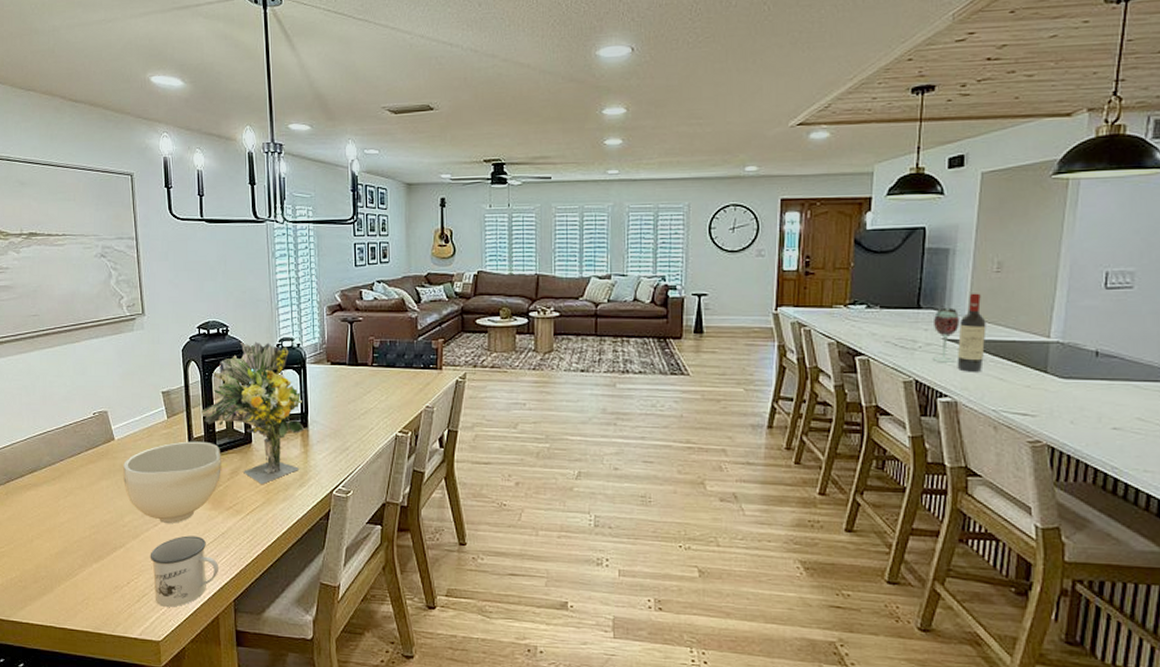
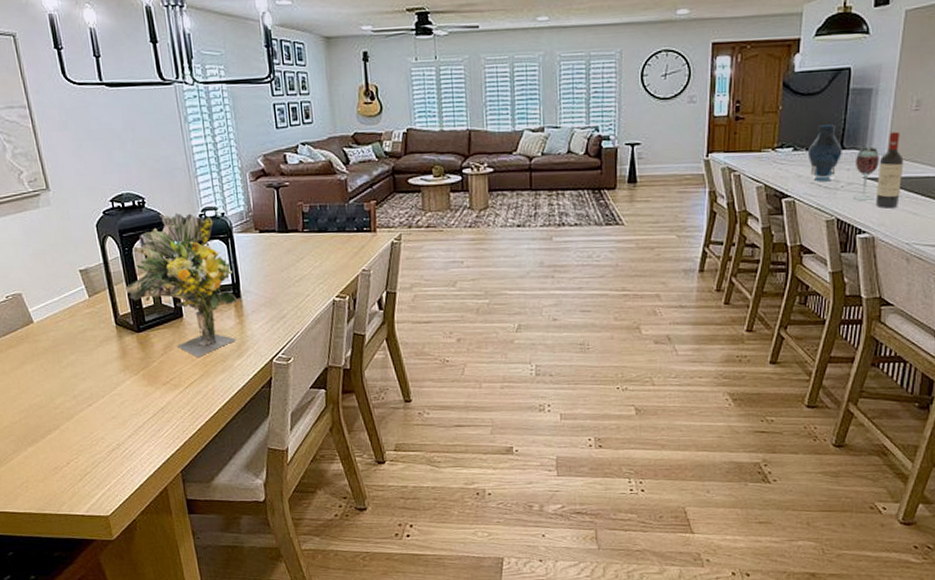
bowl: present [122,441,221,523] -> none [46,318,154,402]
mug: present [150,535,218,607] -> none [87,412,162,483]
vase: none [881,283,919,341] -> present [807,124,842,182]

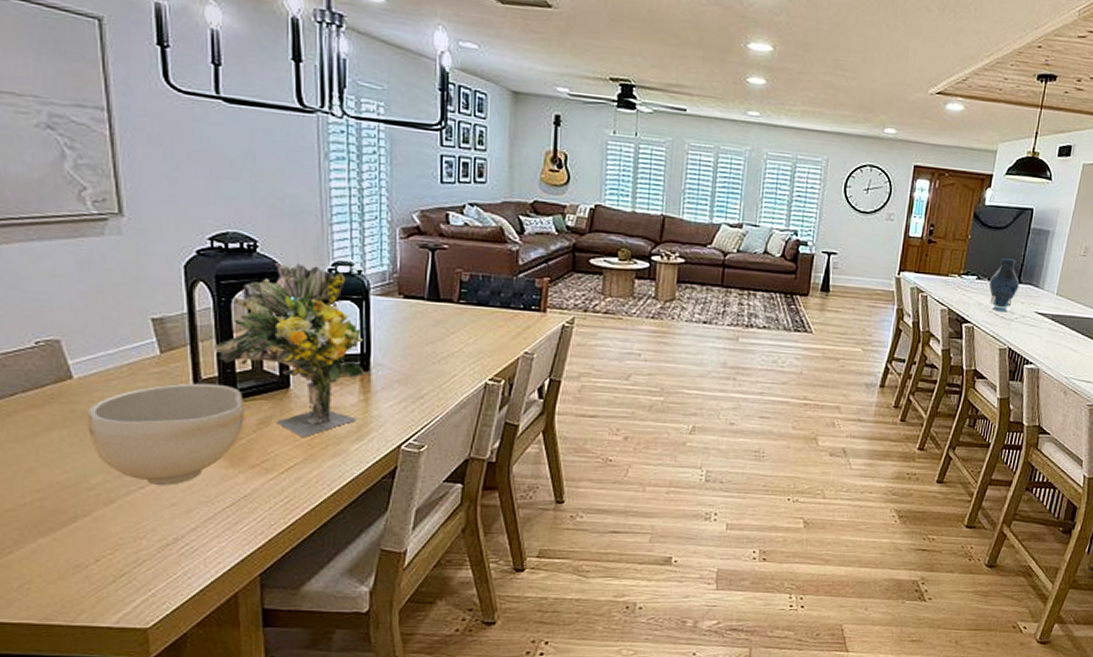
bowl: none [46,318,154,402] -> present [86,383,244,485]
wineglass: present [854,147,879,201] -> none [1025,283,1050,334]
wine bottle: present [875,131,904,209] -> none [1042,273,1070,343]

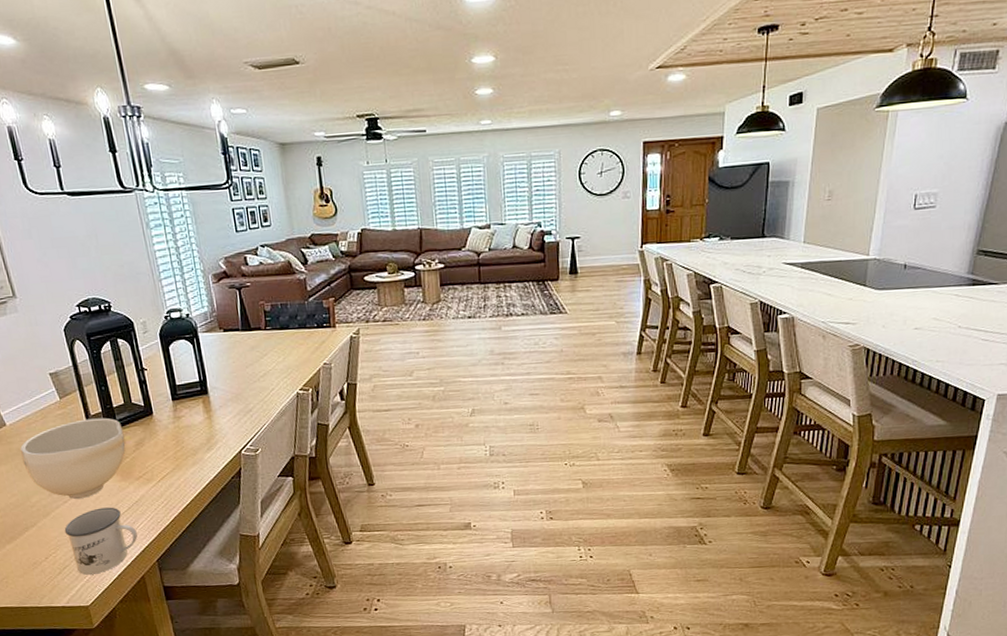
mug: none [132,500,238,587] -> present [64,507,138,575]
bouquet: present [213,262,365,437] -> none [94,315,206,452]
vase: present [988,258,1020,312] -> none [732,215,763,268]

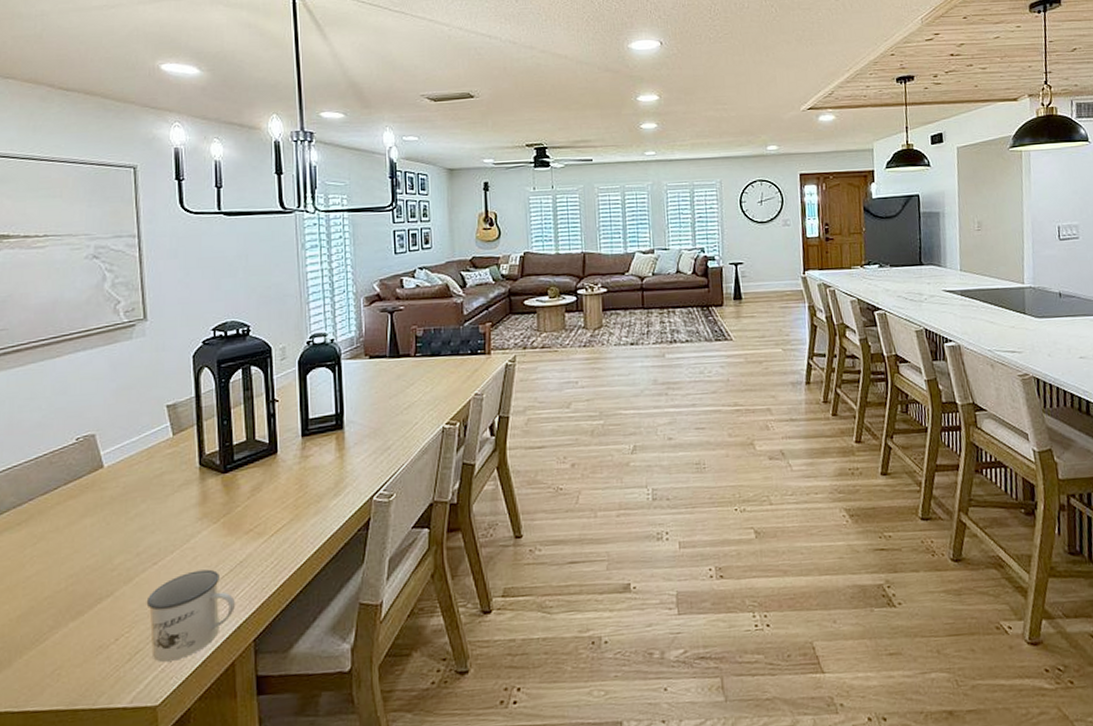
bowl: present [20,417,126,499] -> none [113,457,240,559]

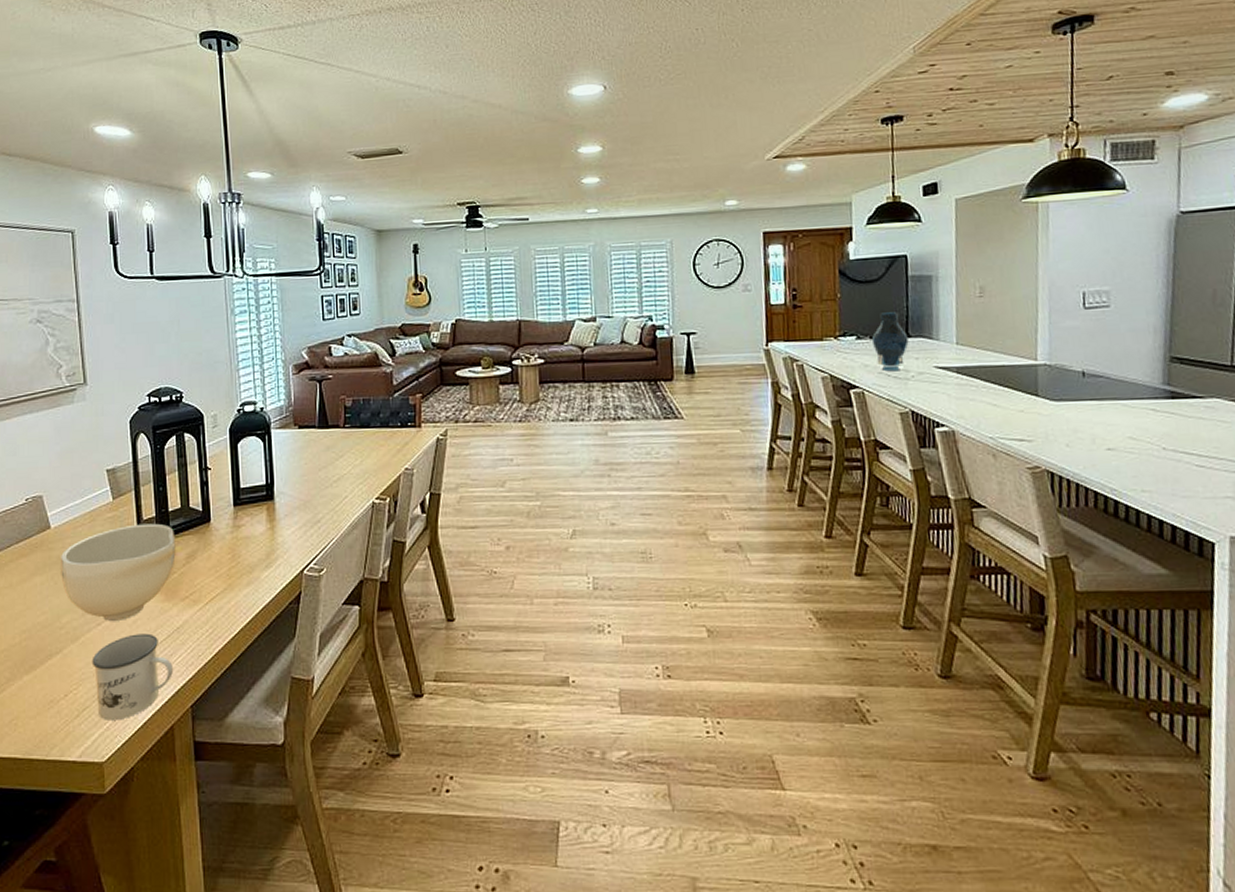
bowl: none [113,457,240,559] -> present [60,523,176,621]
vase: none [891,243,922,295] -> present [871,312,909,372]

